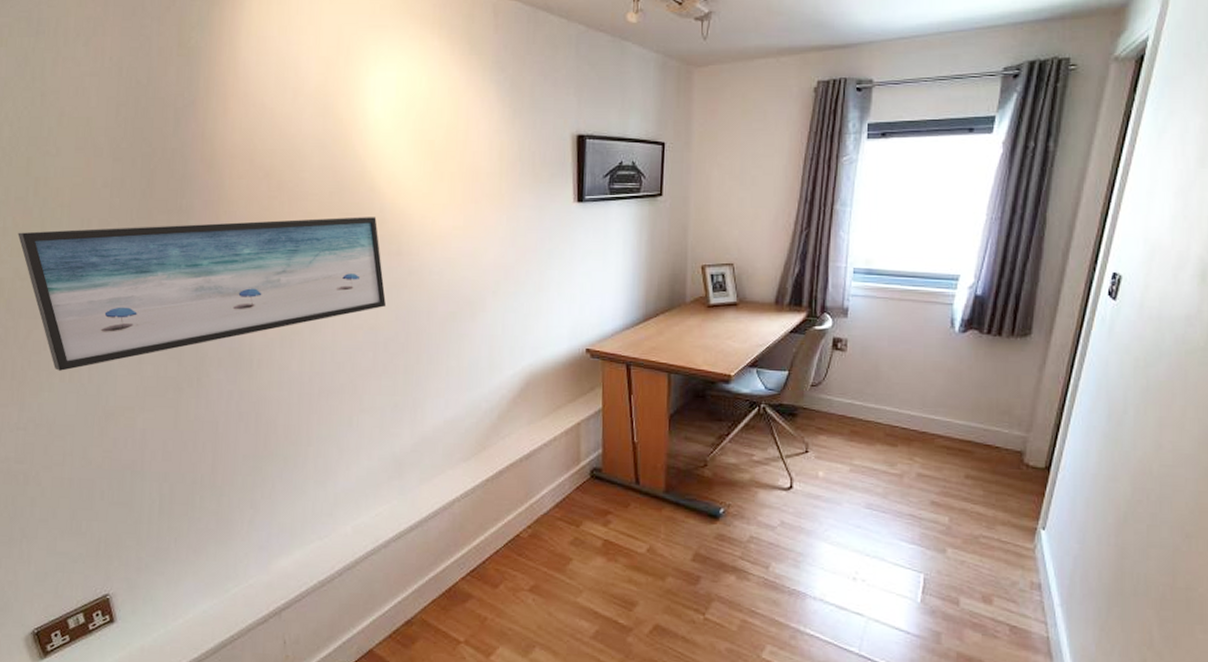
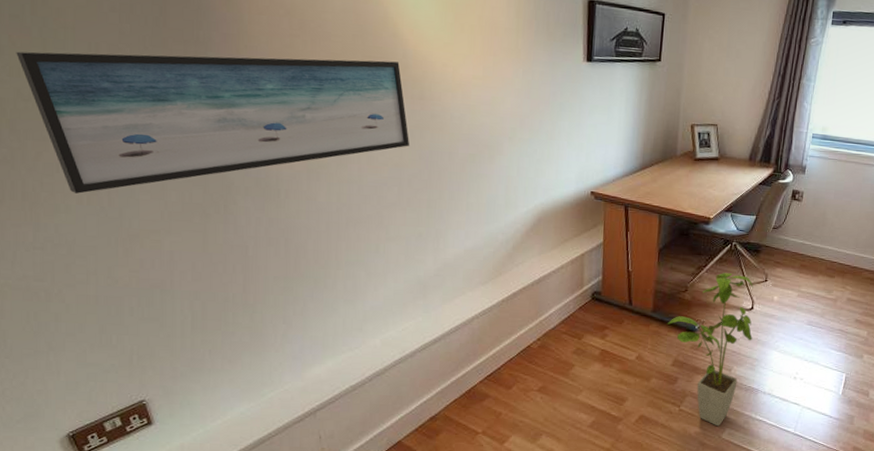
house plant: none [683,443,794,642] -> present [667,273,753,427]

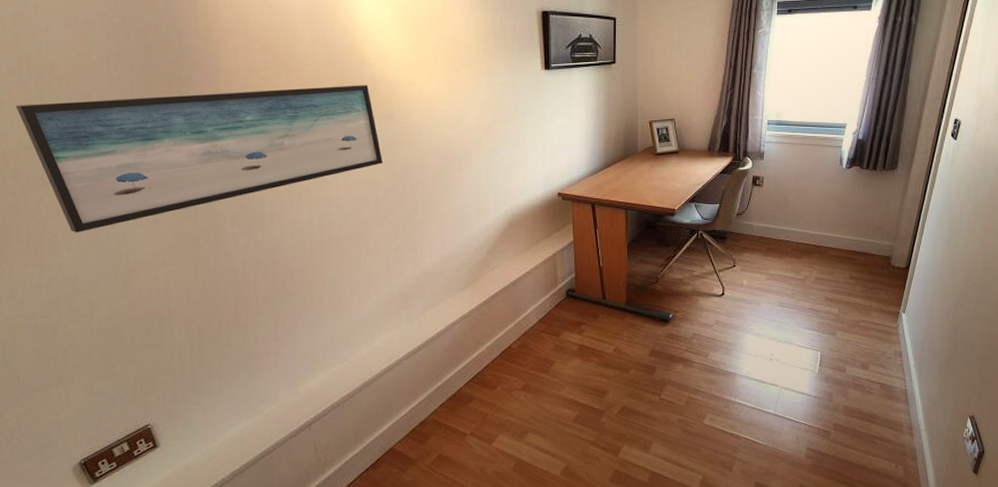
house plant: present [667,273,753,427] -> none [641,261,726,413]

